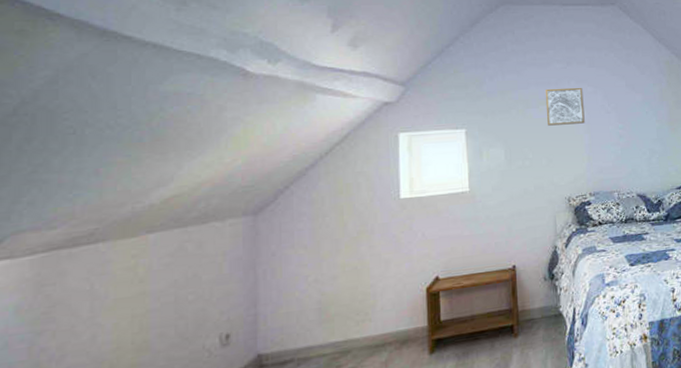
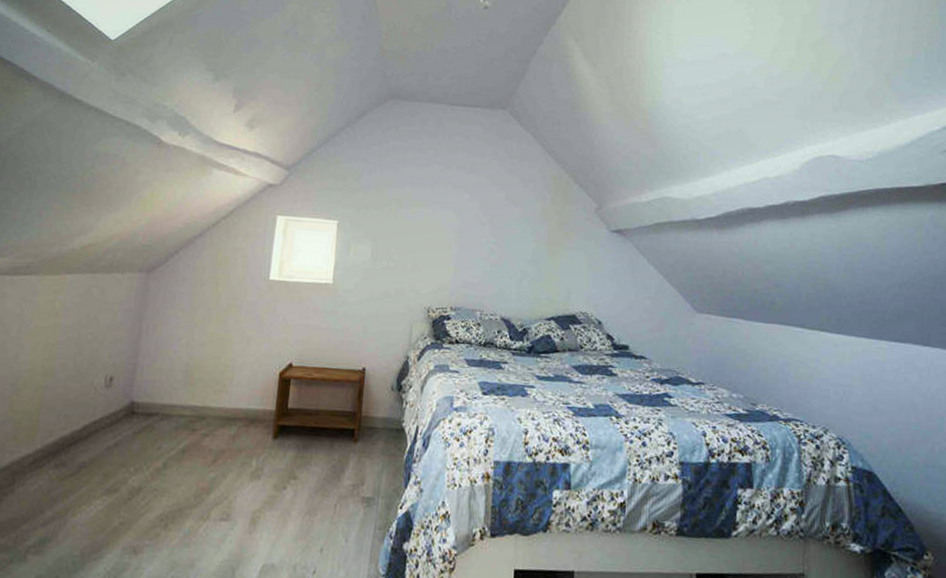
wall art: present [545,87,585,126] -> none [418,190,459,232]

